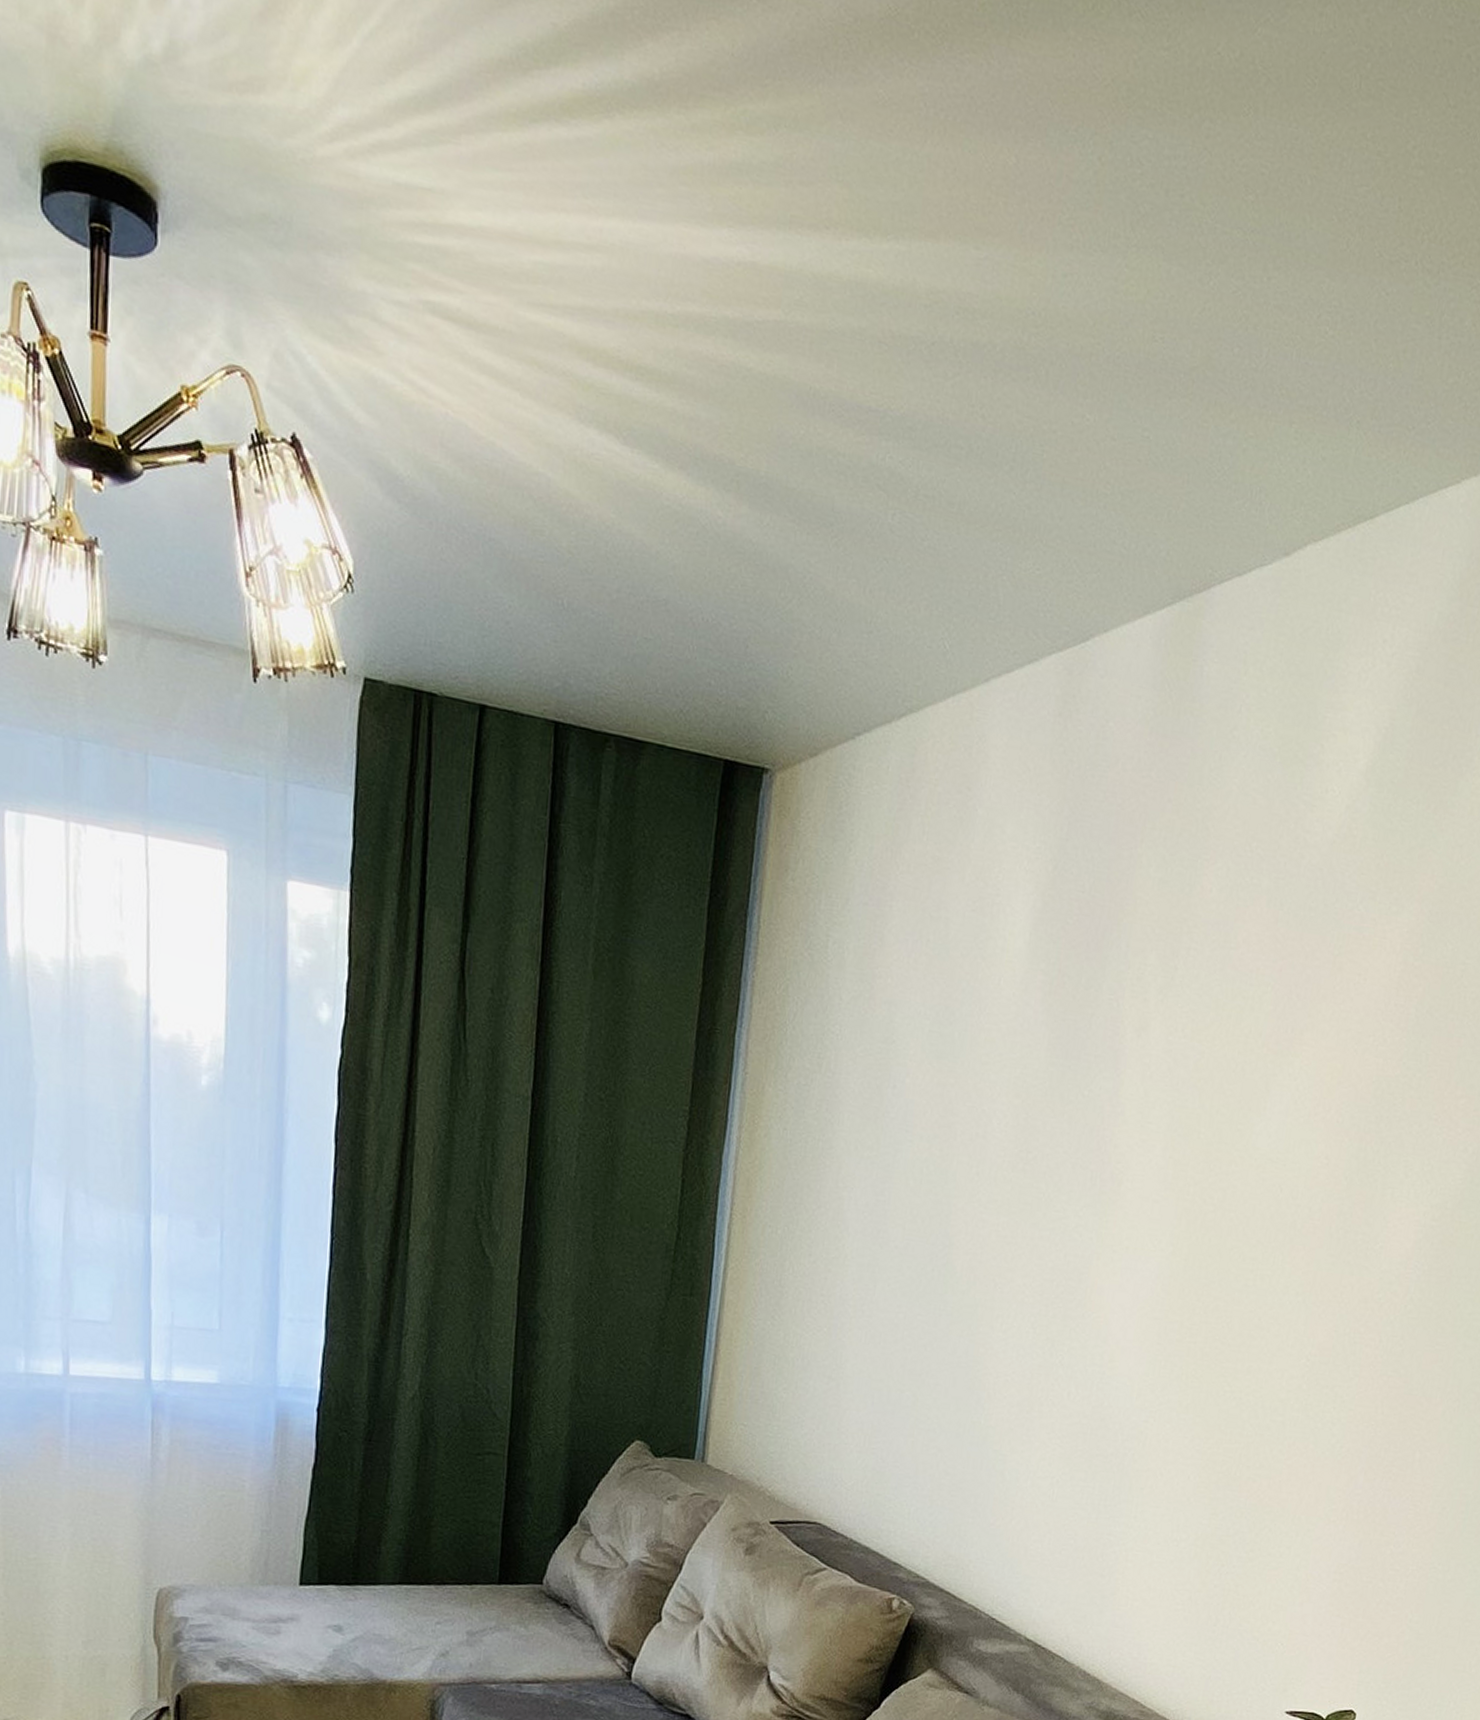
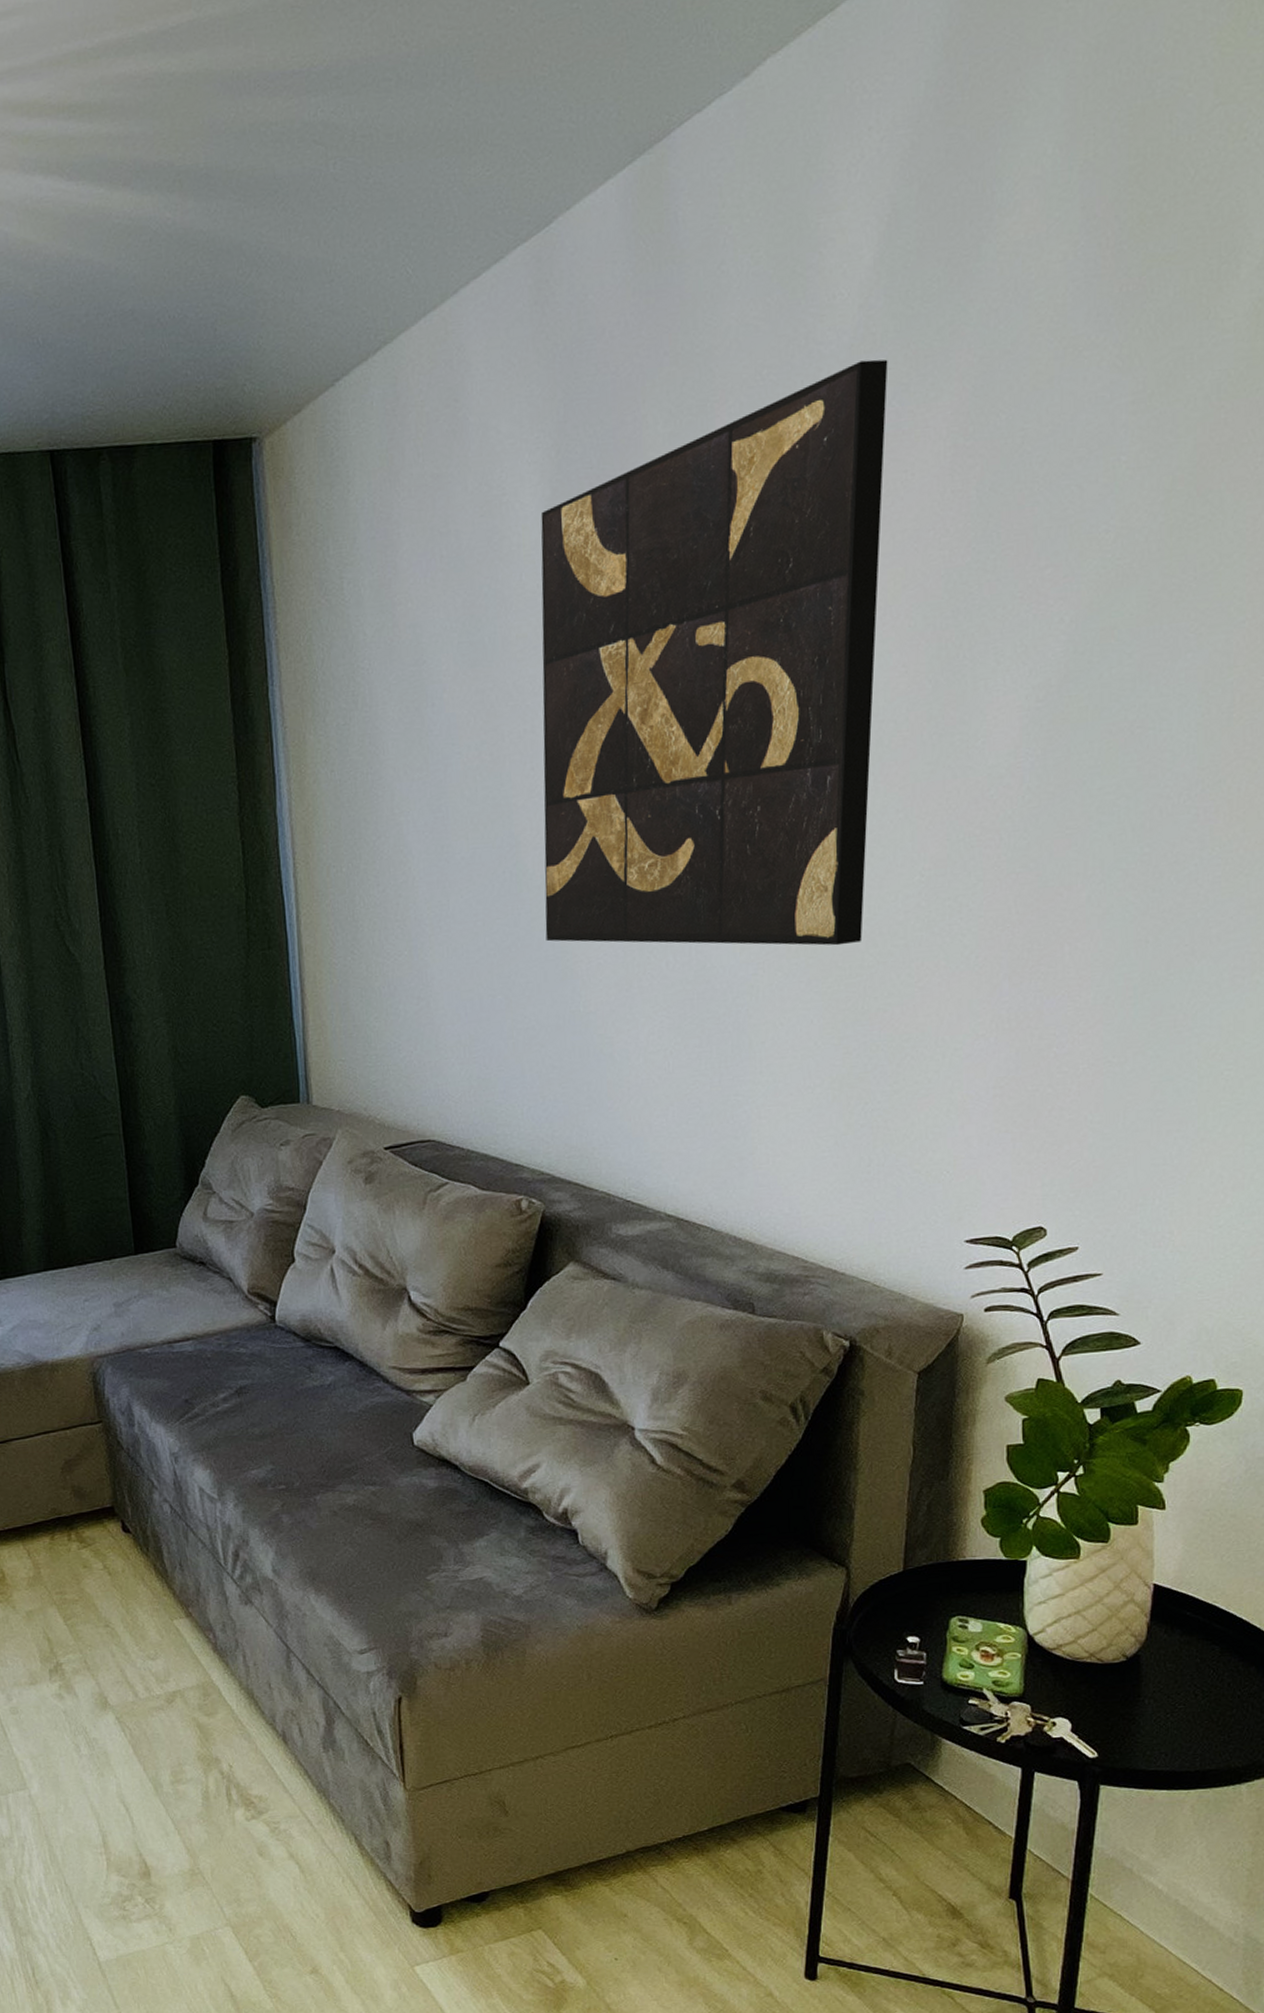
wall art: none [961,858,1362,1411] -> present [540,359,888,946]

